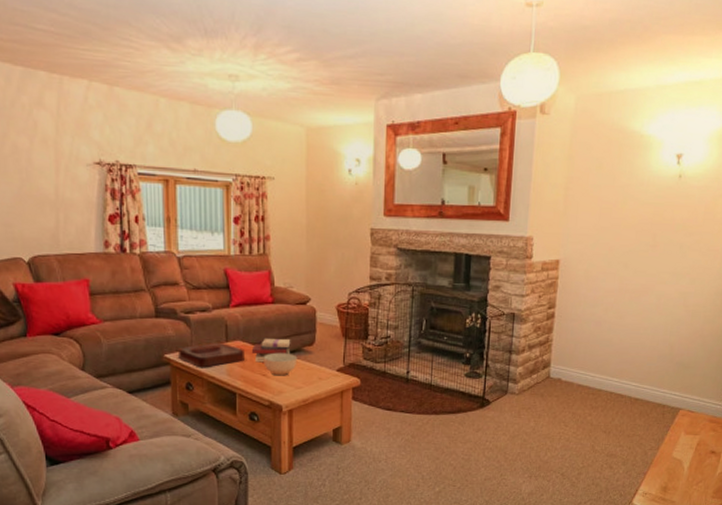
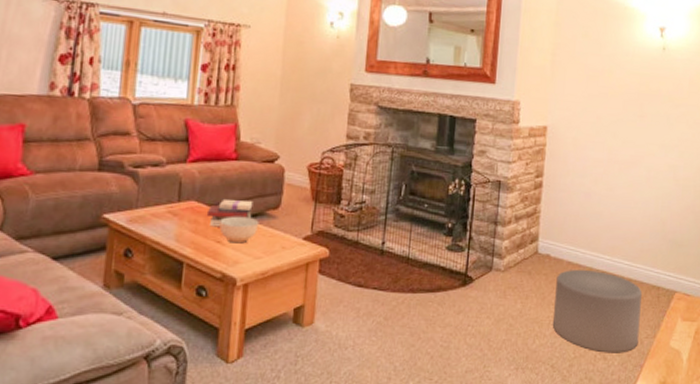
decorative tray: present [179,342,244,368] -> none [120,201,198,232]
pouf: none [563,391,648,463] -> present [553,269,642,353]

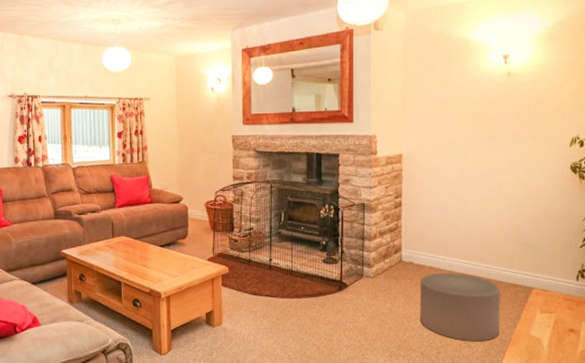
books: present [206,198,253,227] -> none [133,233,167,255]
bowl: present [219,216,259,244] -> none [144,245,173,266]

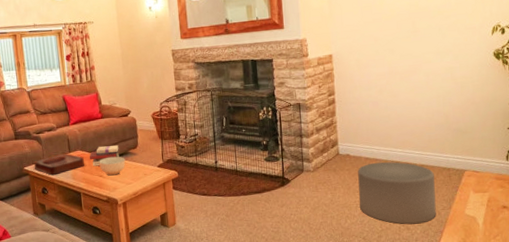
decorative tray: none [73,238,128,261] -> present [34,153,84,175]
books: none [133,233,167,255] -> present [89,145,120,167]
bowl: none [144,245,173,266] -> present [99,156,126,176]

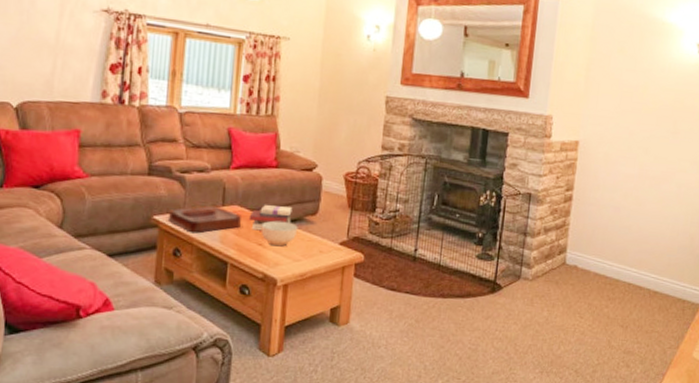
pouf: present [358,161,436,225] -> none [578,280,667,362]

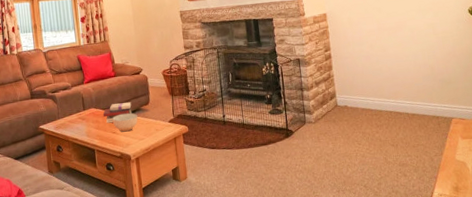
decorative tray: present [169,205,241,234] -> none [49,111,98,133]

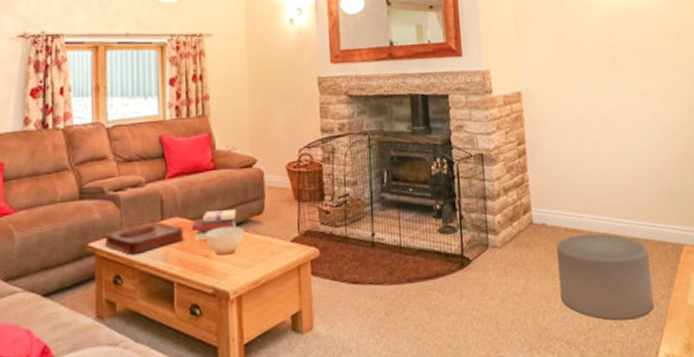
decorative tray: none [49,111,98,133] -> present [106,221,183,256]
pouf: none [355,111,430,172] -> present [556,233,654,321]

